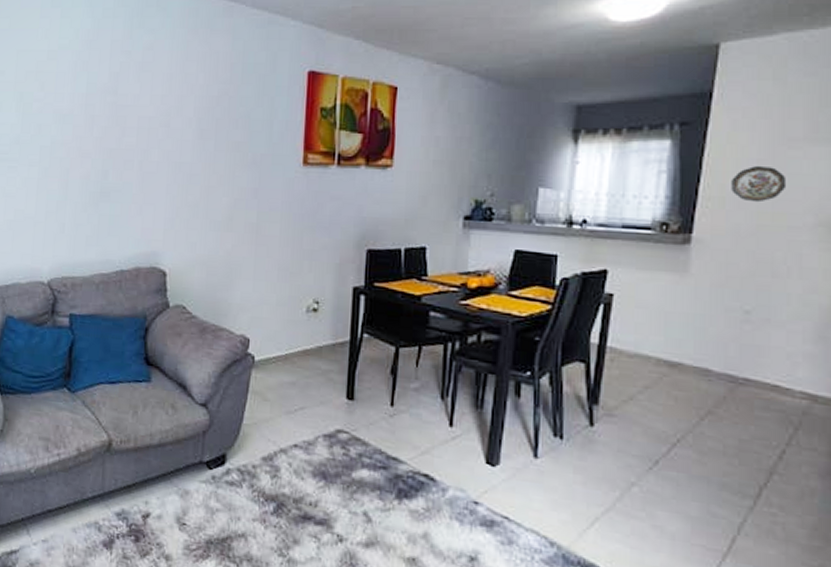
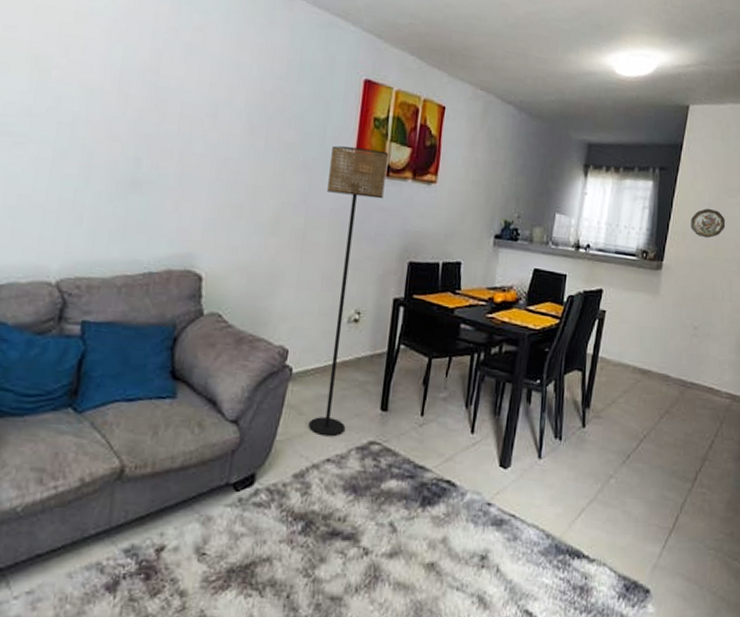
floor lamp: none [274,139,339,424] -> present [309,145,389,437]

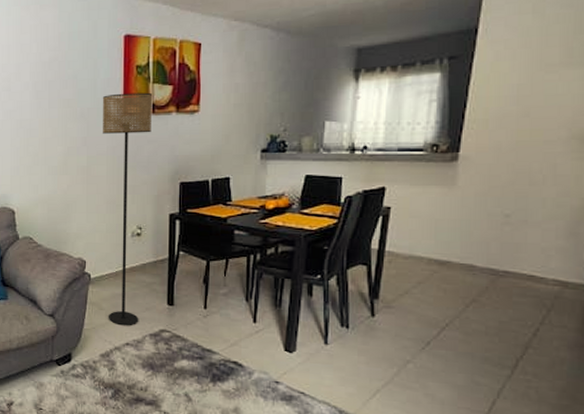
decorative plate: present [691,208,726,239] -> none [494,90,544,122]

